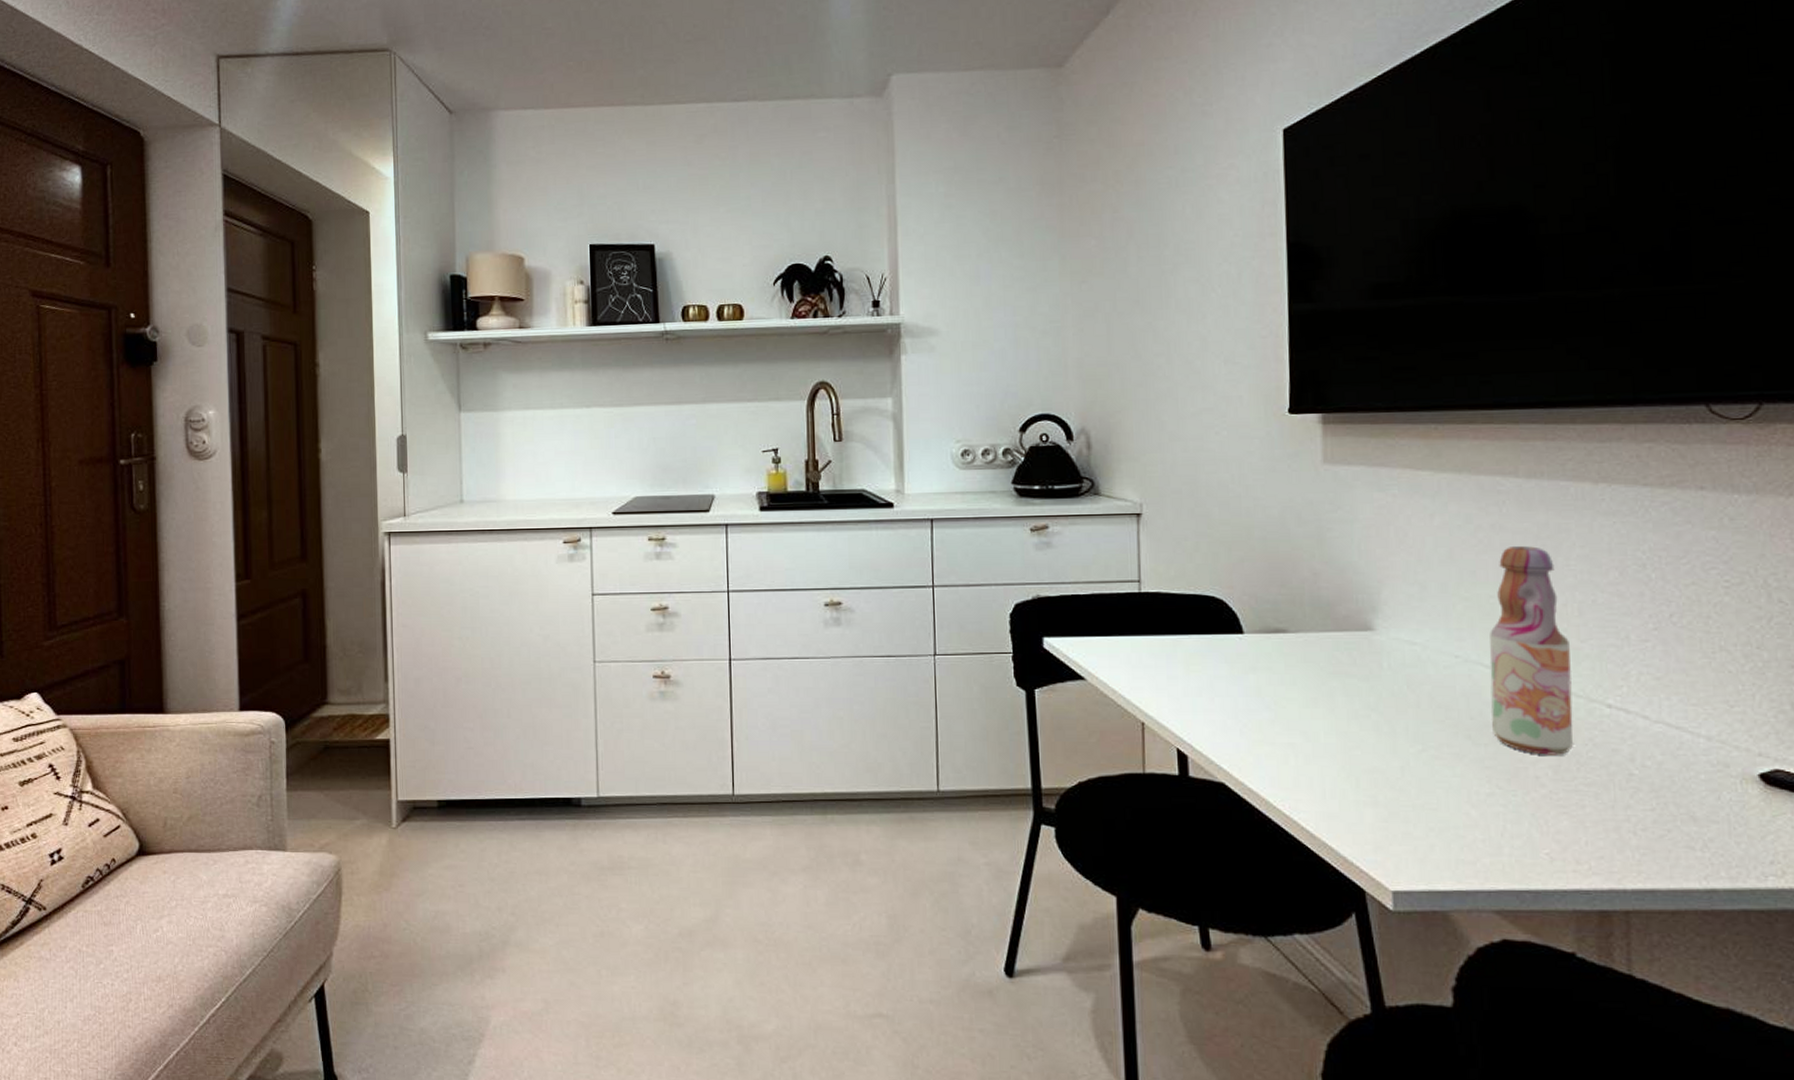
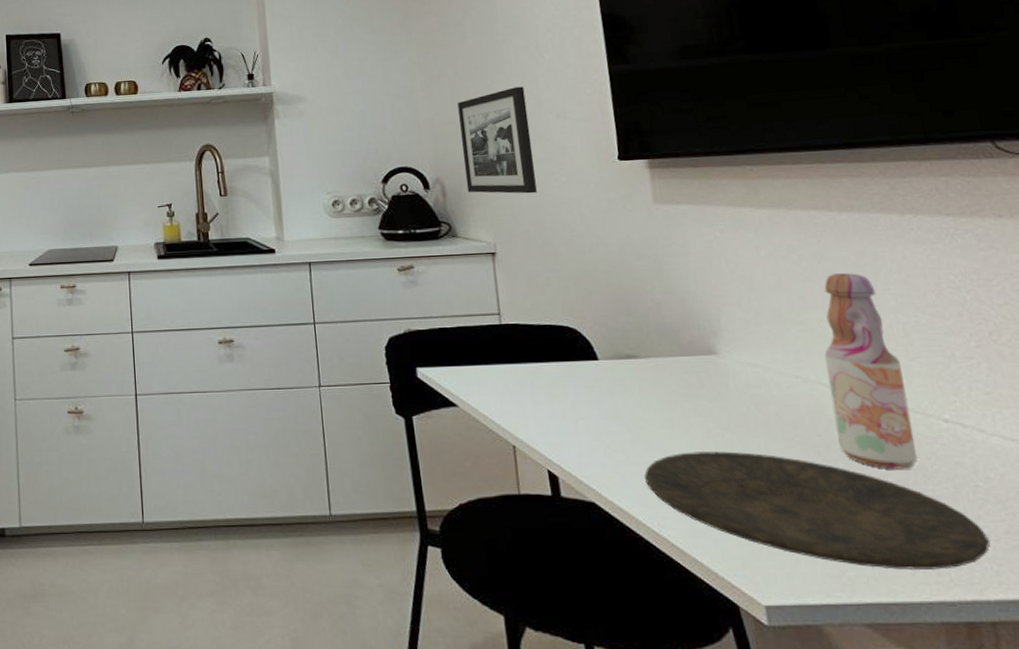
picture frame: none [1113,325,1194,449] -> present [457,86,537,194]
plate: none [1279,733,1637,858] -> present [643,451,991,570]

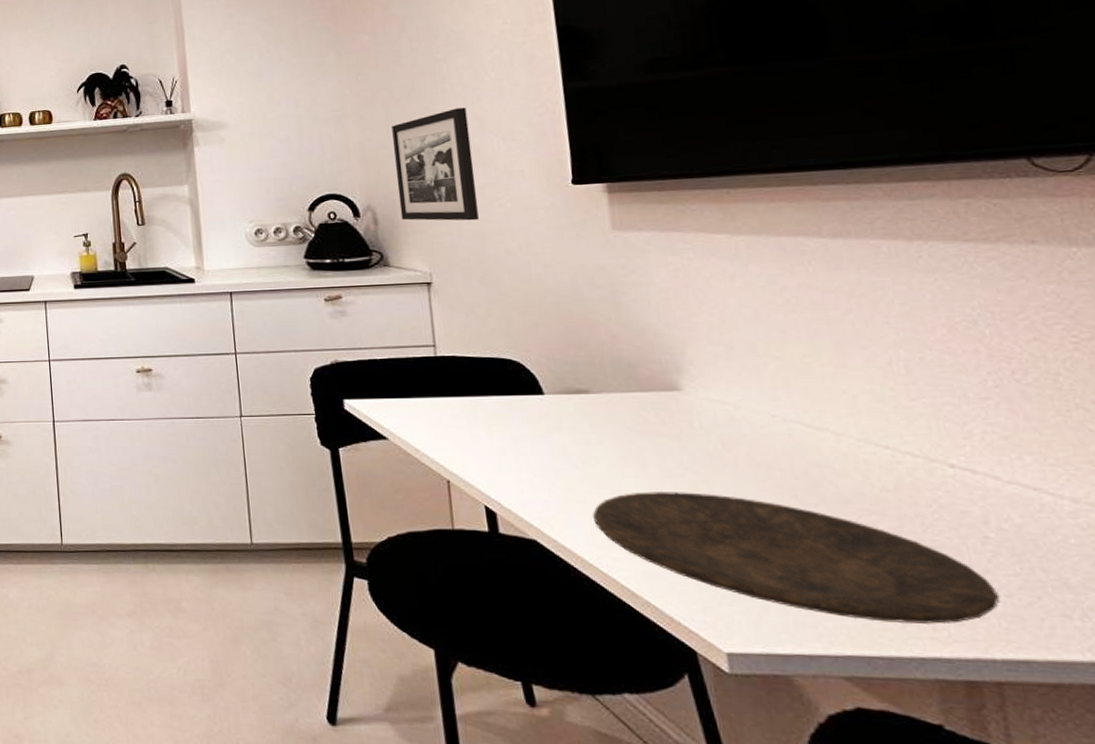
bottle: present [824,272,918,469] -> none [807,304,915,517]

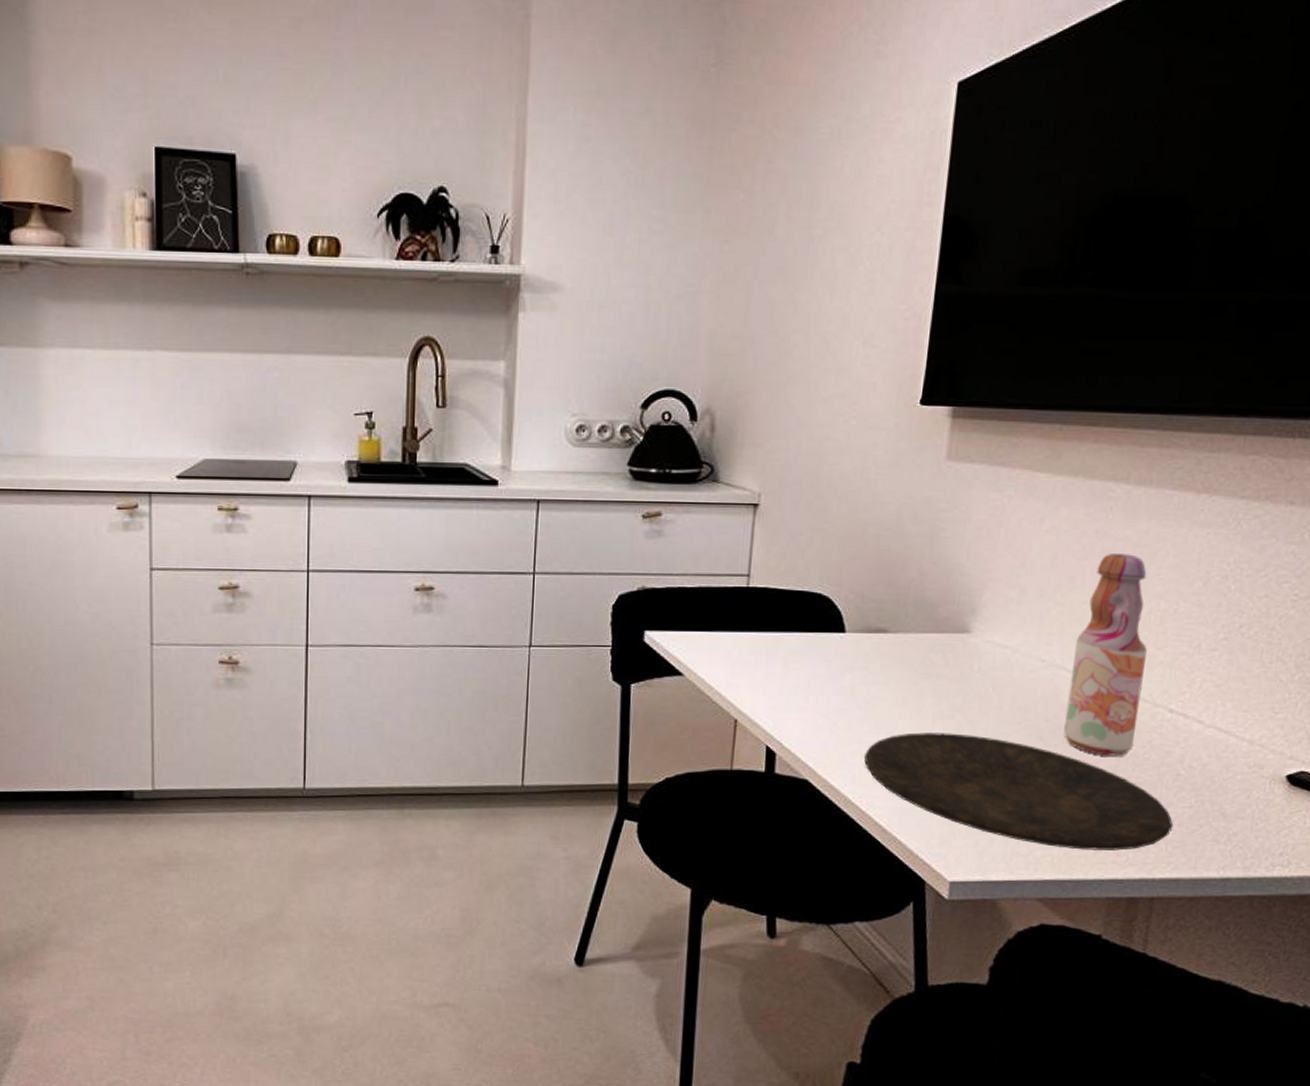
picture frame: present [392,107,479,221] -> none [740,300,833,436]
bottle: none [807,304,915,517] -> present [1064,552,1147,756]

